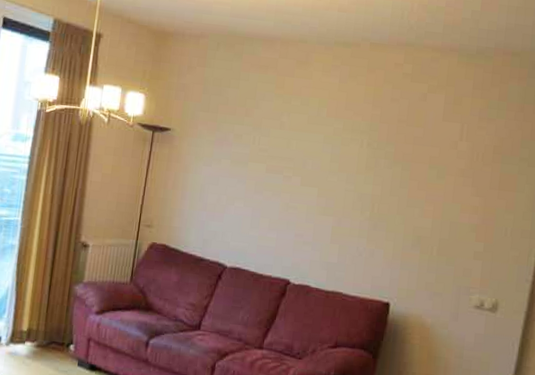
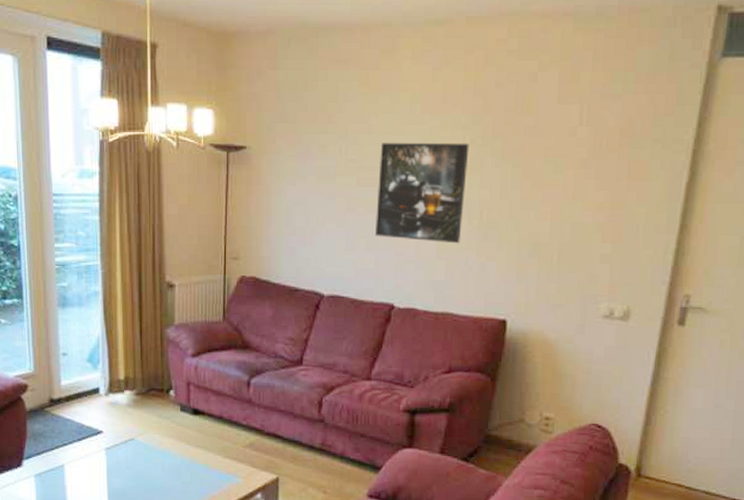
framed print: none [277,138,367,231] -> present [374,142,470,244]

